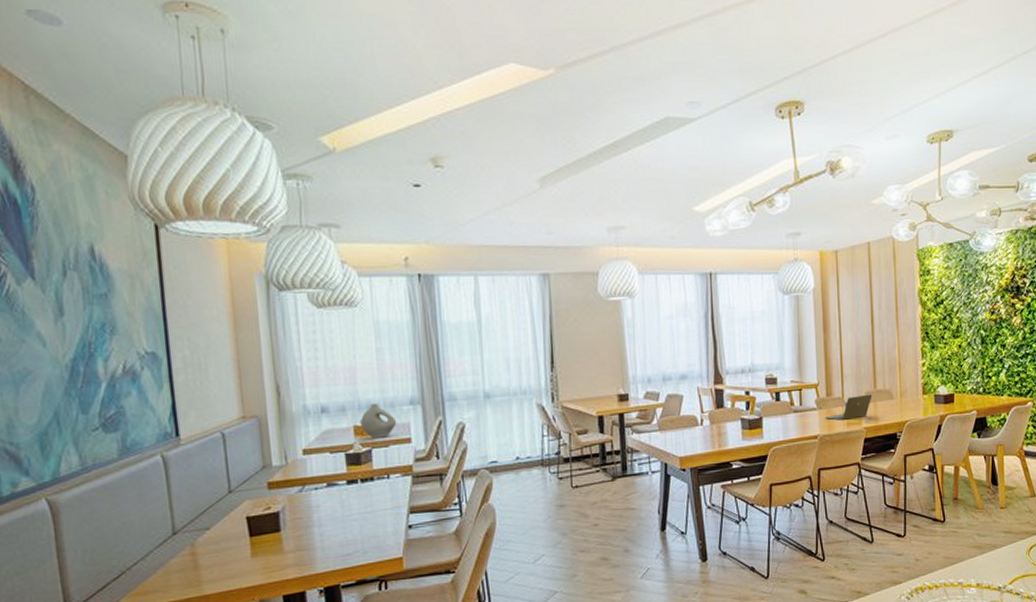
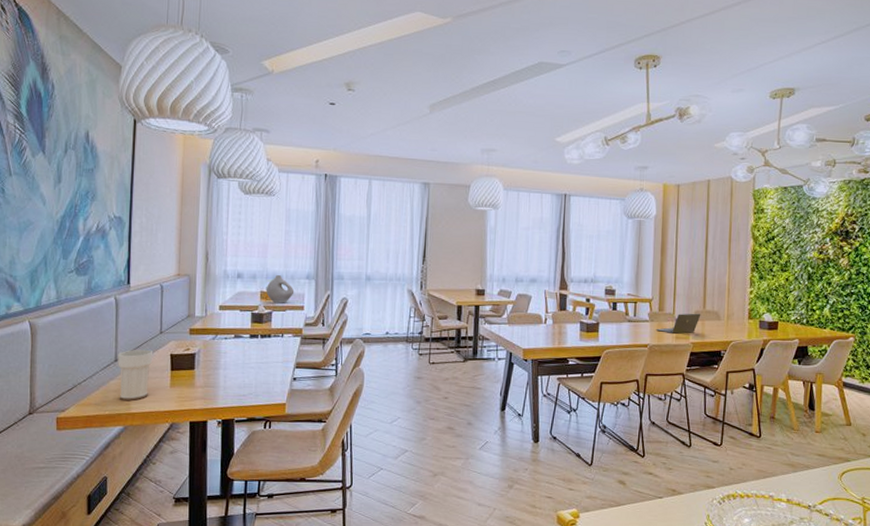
cup: none [176,514,224,583] -> present [117,349,153,401]

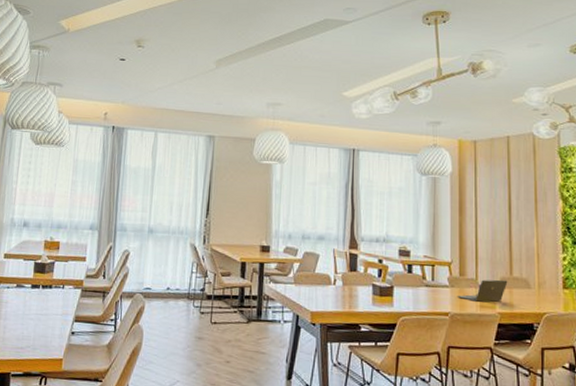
vase: present [267,275,295,303] -> none [50,225,78,254]

